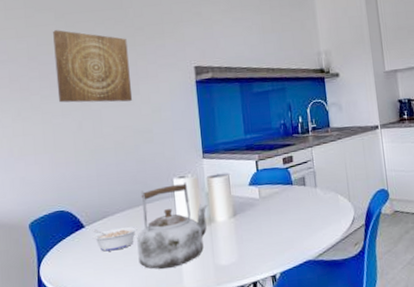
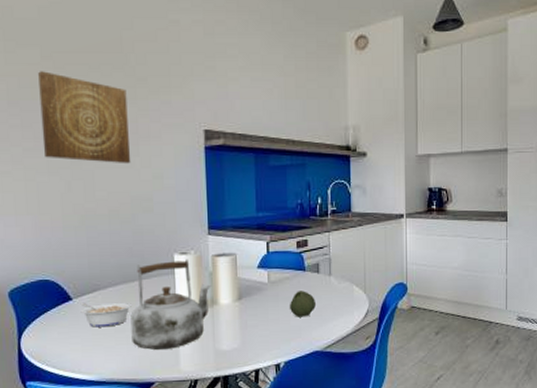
fruit: none [281,203,305,229] -> present [290,291,316,317]

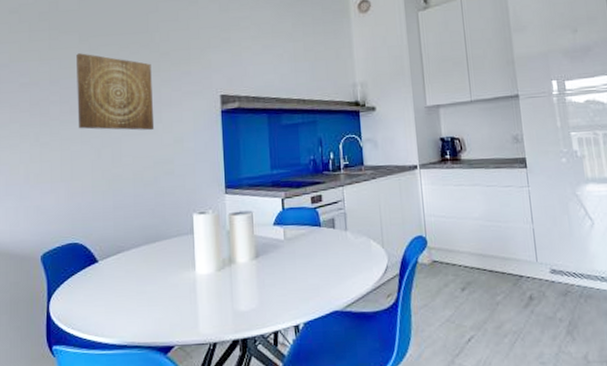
legume: present [80,302,133,328] -> none [105,263,154,289]
kettle: present [130,259,212,350] -> none [152,218,229,311]
fruit: present [290,291,316,317] -> none [307,247,333,275]

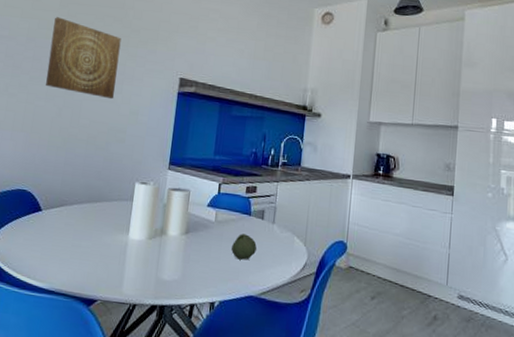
fruit: none [307,247,333,275] -> present [231,234,257,260]

